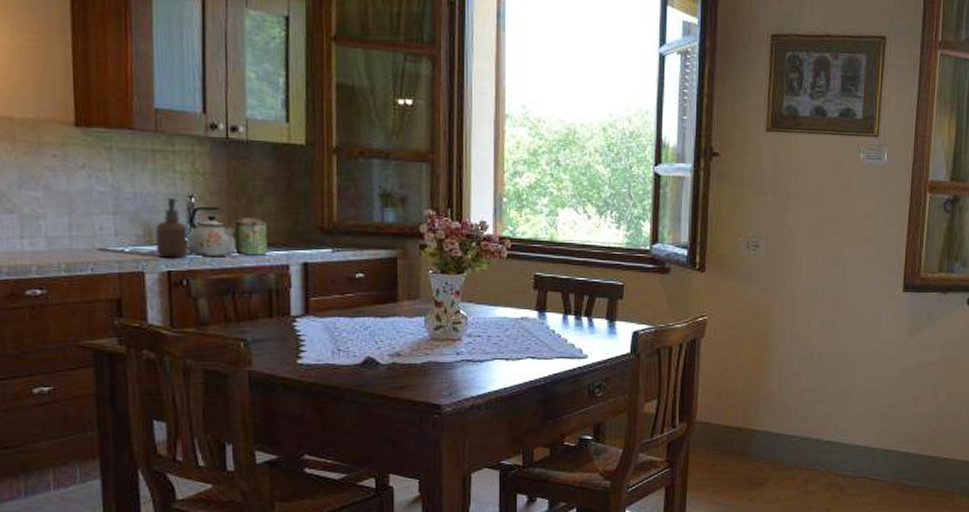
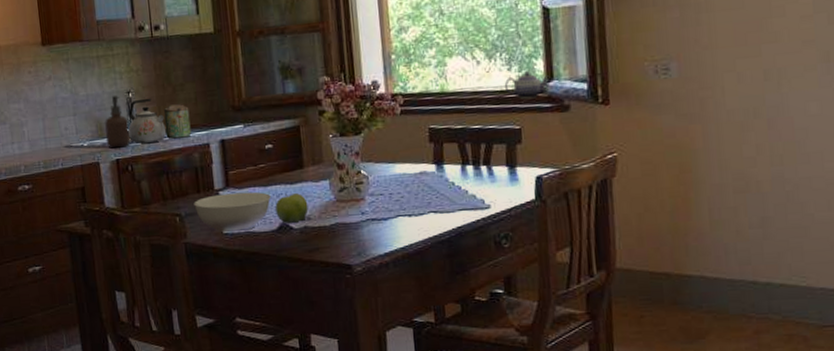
bowl: none [264,321,357,363] -> present [193,192,271,233]
fruit: none [362,326,399,359] -> present [275,193,309,224]
teapot: none [612,232,654,258] -> present [504,71,549,100]

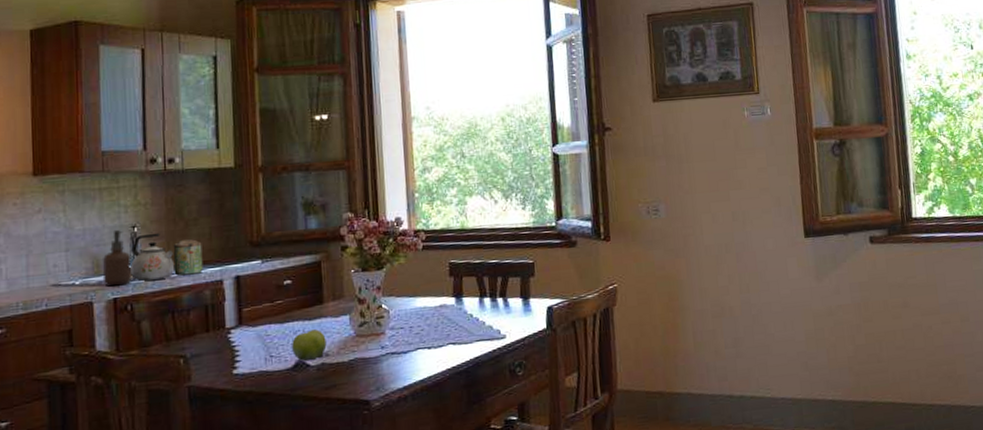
bowl: present [193,192,271,233] -> none [201,329,287,374]
teapot: present [504,71,549,100] -> none [519,210,559,237]

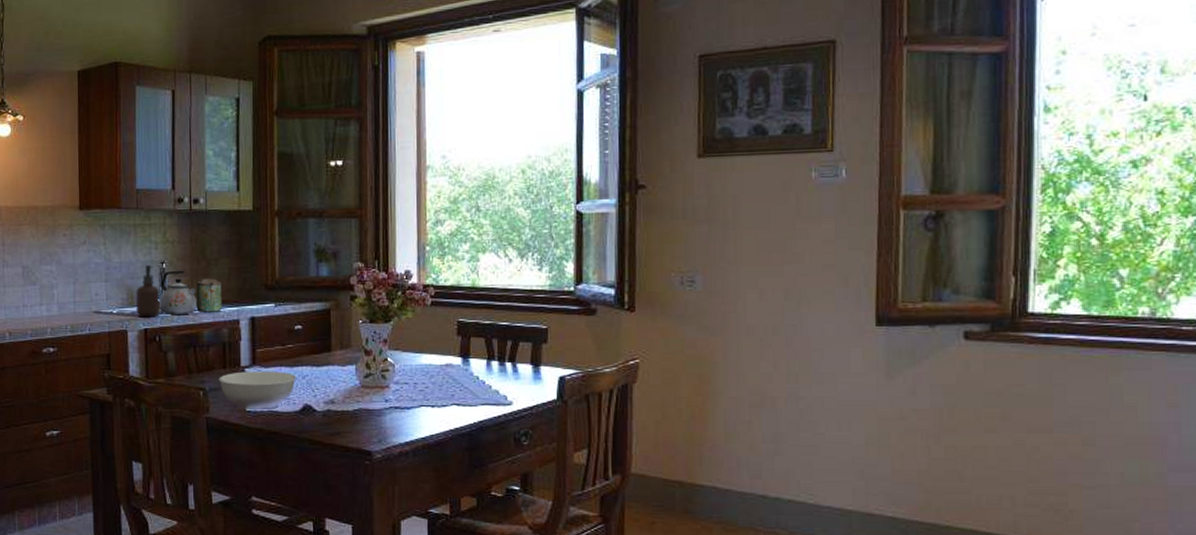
bowl: none [201,329,287,374] -> present [219,371,296,411]
fruit: present [292,329,327,362] -> none [300,375,333,407]

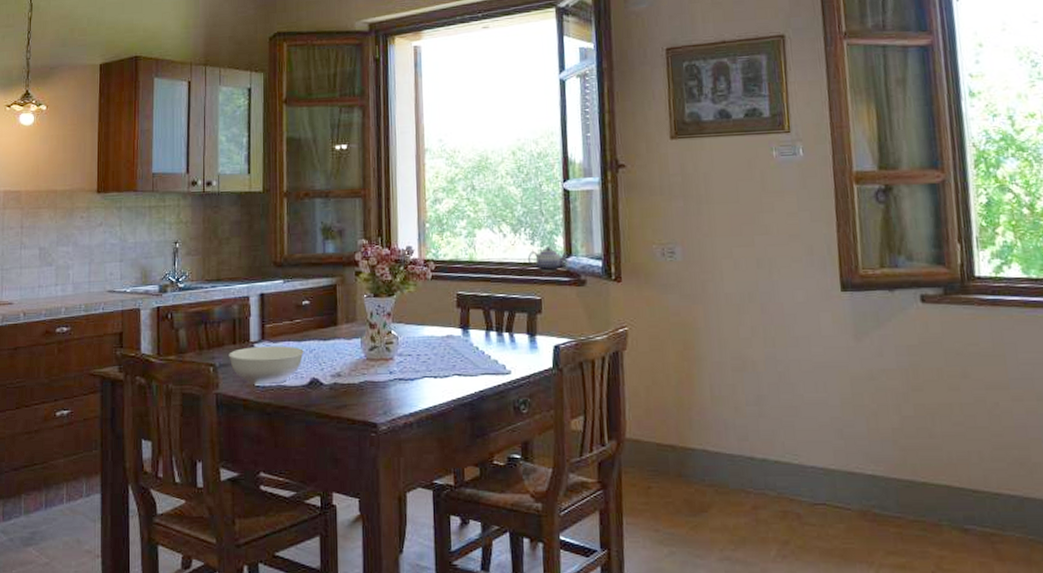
soap dispenser: present [135,264,160,317] -> none [149,244,173,296]
kettle: present [159,270,198,316] -> none [172,249,209,293]
canister: present [196,278,222,312] -> none [208,257,233,290]
teapot: none [534,273,578,301] -> present [527,247,568,273]

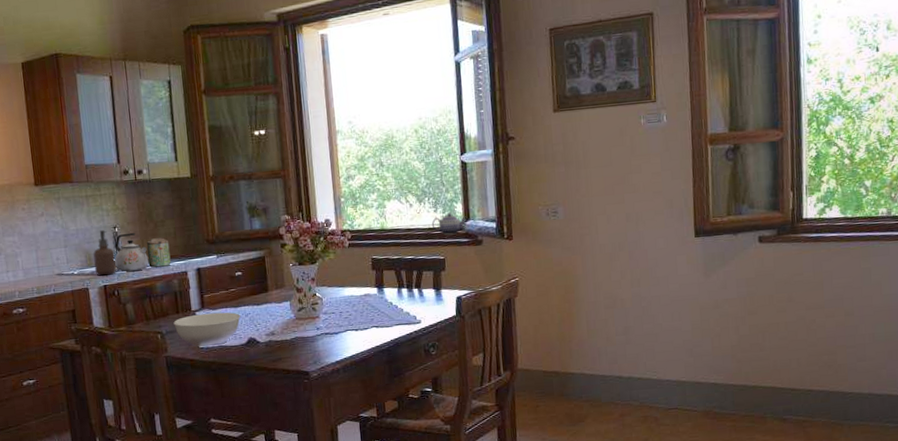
soap dispenser: none [149,244,173,296] -> present [93,229,116,276]
kettle: none [172,249,209,293] -> present [114,232,149,272]
canister: none [208,257,233,290] -> present [147,237,171,268]

